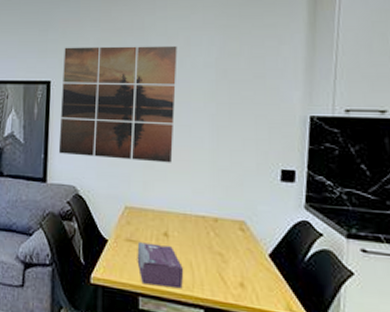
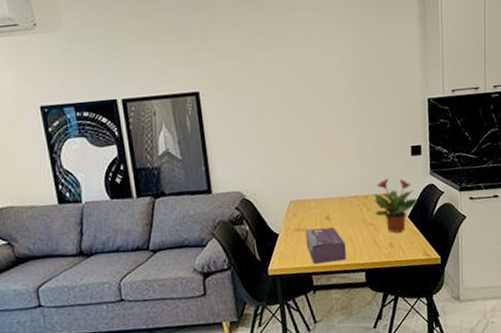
wall art: present [58,45,177,163] -> none [208,46,325,163]
potted plant: none [224,202,284,273] -> present [373,178,418,233]

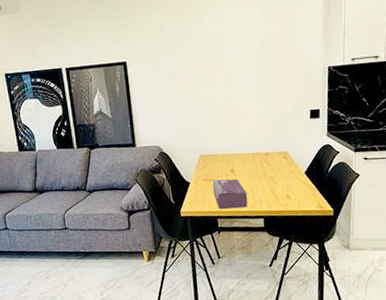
potted plant: present [373,178,418,233] -> none [273,138,314,187]

